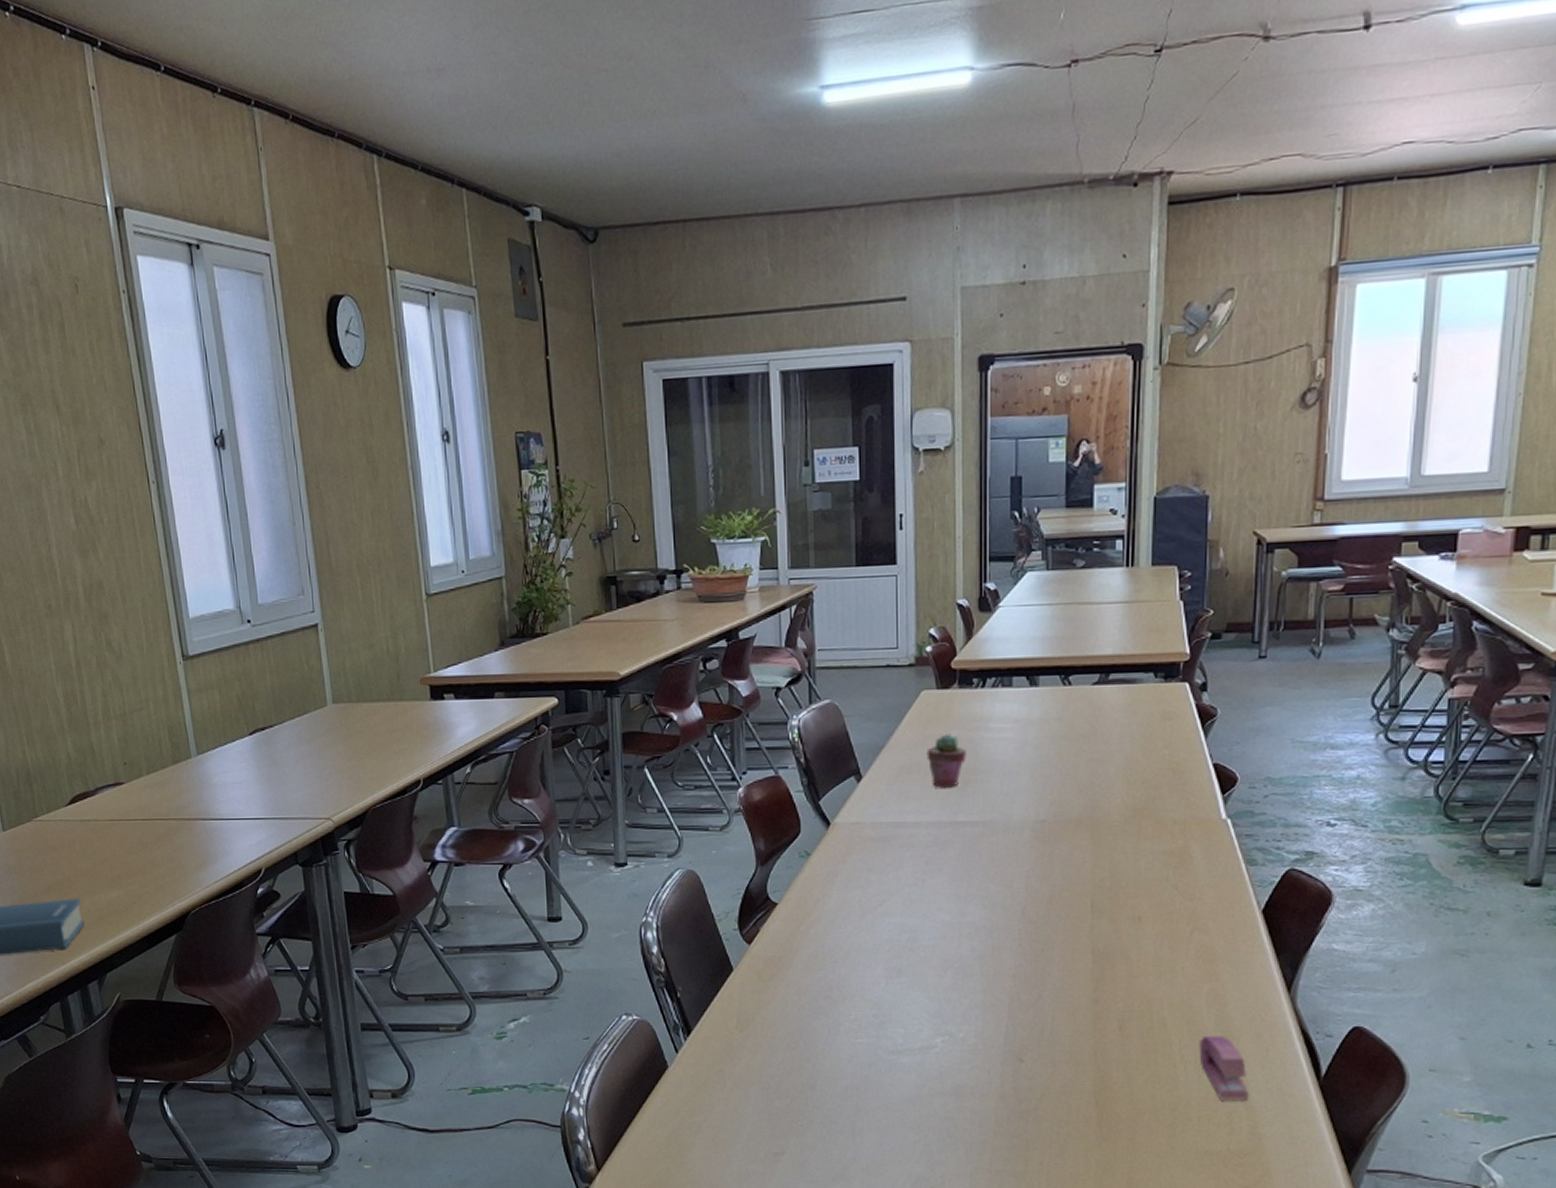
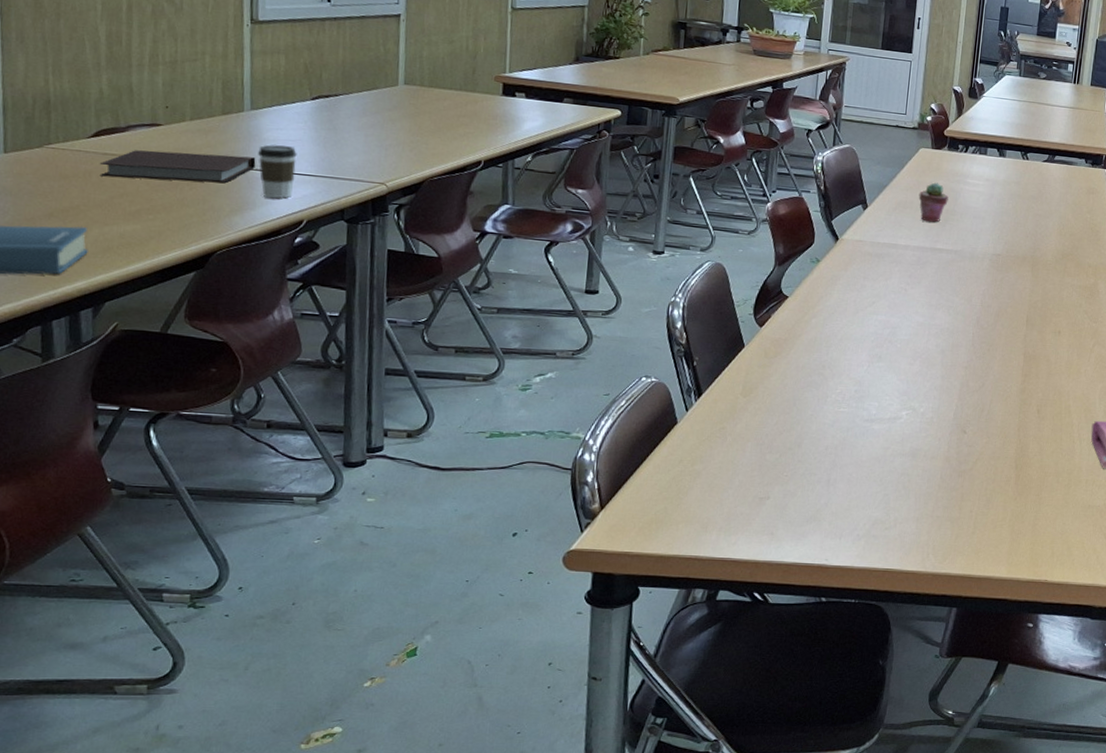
notebook: none [79,806,211,844] -> present [99,150,256,183]
coffee cup: none [210,790,247,849] -> present [258,144,297,199]

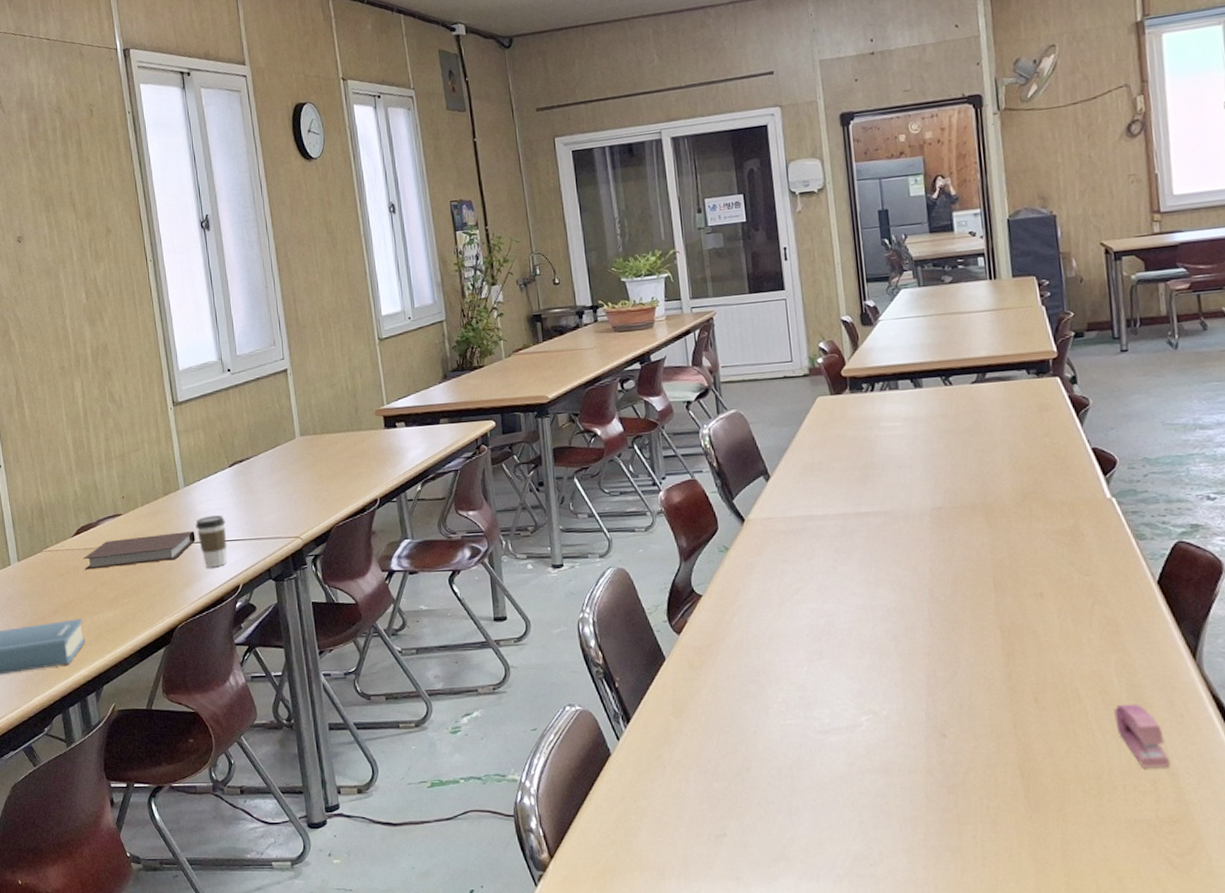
potted succulent: present [918,182,949,223] -> none [826,434,863,483]

